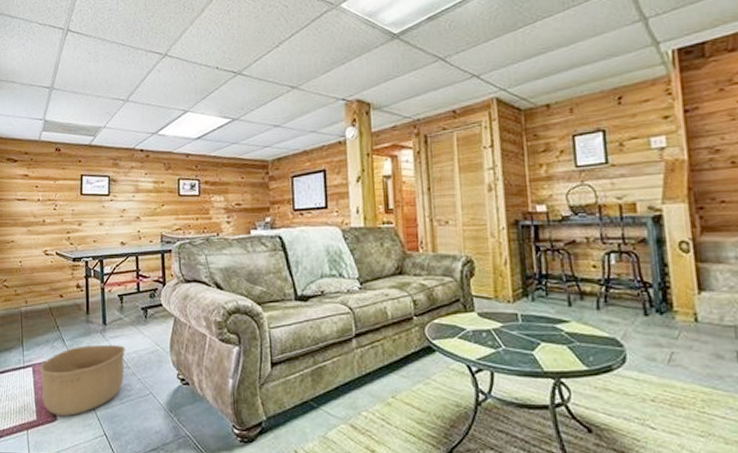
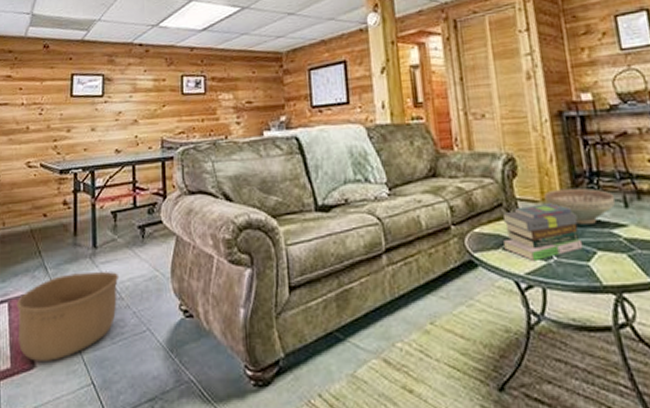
books: none [459,300,529,348] -> present [502,203,584,260]
decorative bowl: none [497,288,561,319] -> present [544,187,616,225]

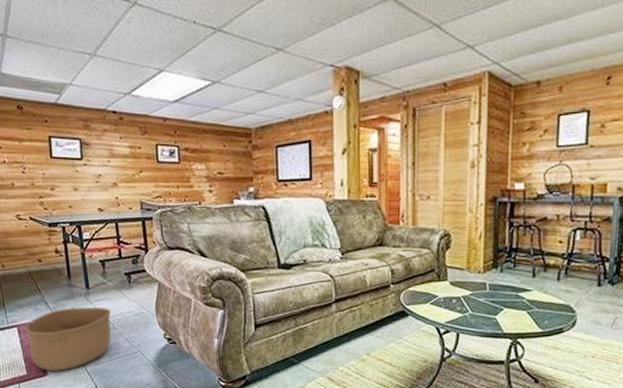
books: present [502,203,584,260] -> none [432,271,494,313]
decorative bowl: present [544,187,616,225] -> none [469,260,527,288]

